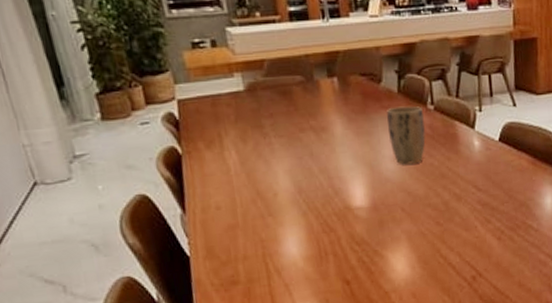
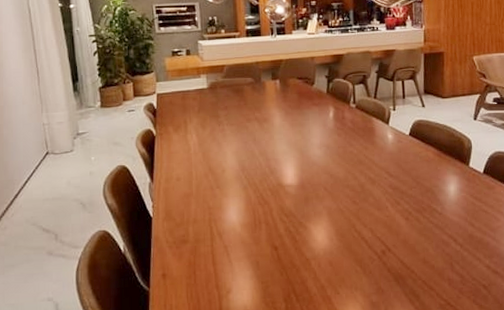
plant pot: present [387,106,426,165] -> none [316,104,347,152]

